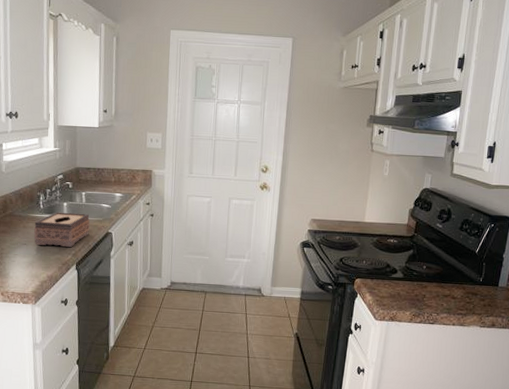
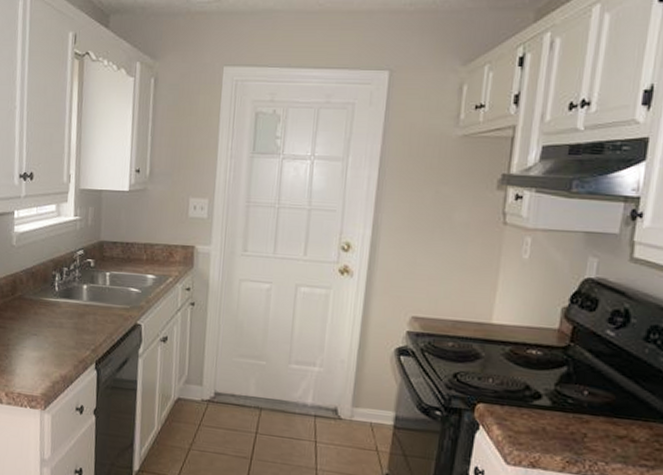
tissue box: present [34,212,90,247] -> none [46,296,114,341]

